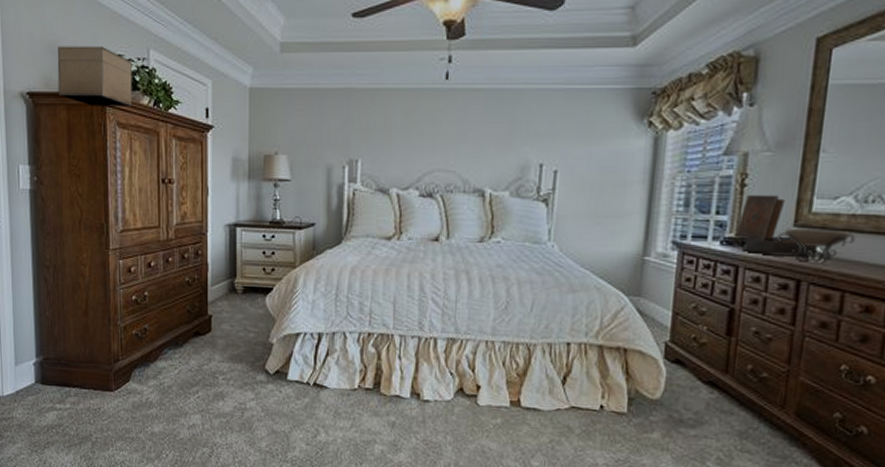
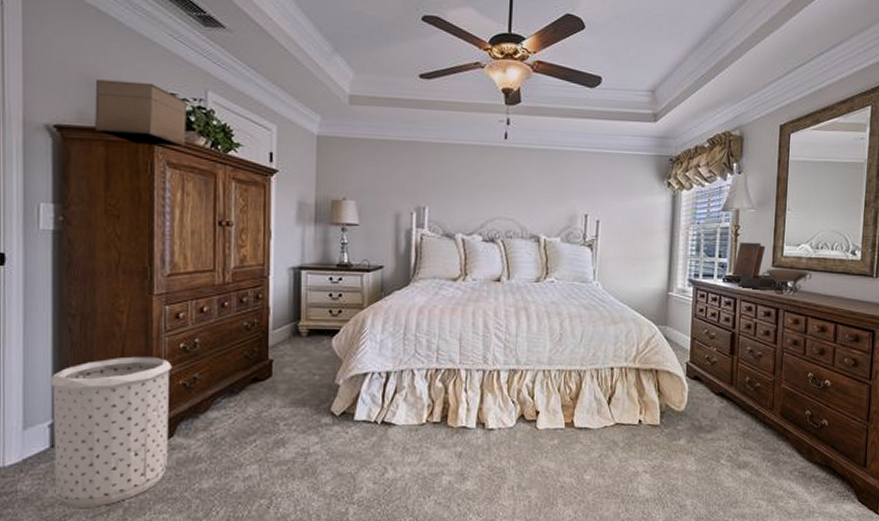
laundry basket: none [32,306,126,439] -> present [49,356,172,509]

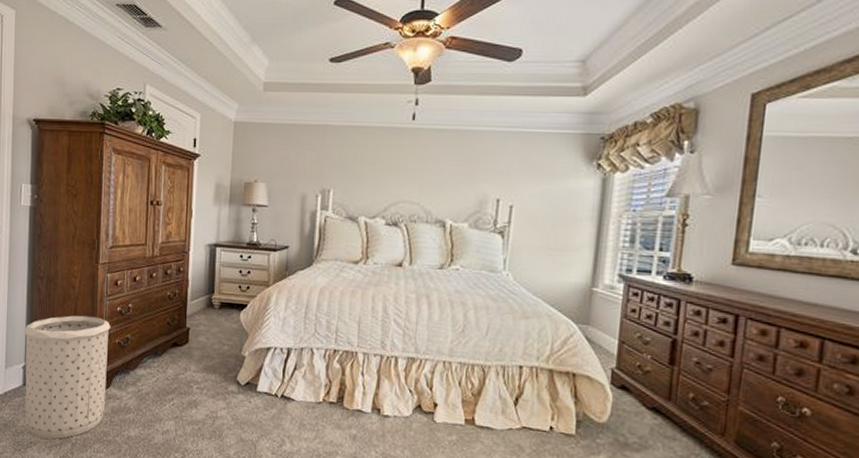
decorative box: present [95,79,186,146] -> none [62,79,129,135]
jewelry box: present [733,241,791,291] -> none [677,233,757,294]
decorative bowl: present [761,268,812,295] -> none [716,266,790,300]

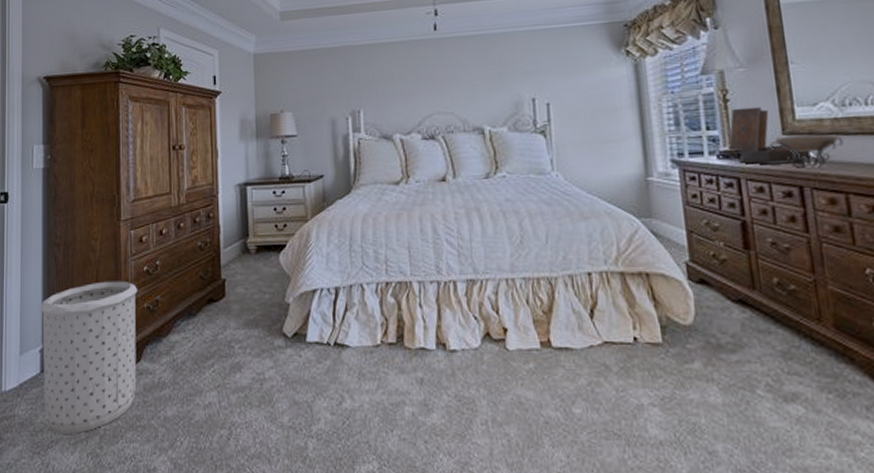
jewelry box: none [677,233,757,294] -> present [729,106,815,165]
decorative bowl: none [716,266,790,300] -> present [769,134,844,168]

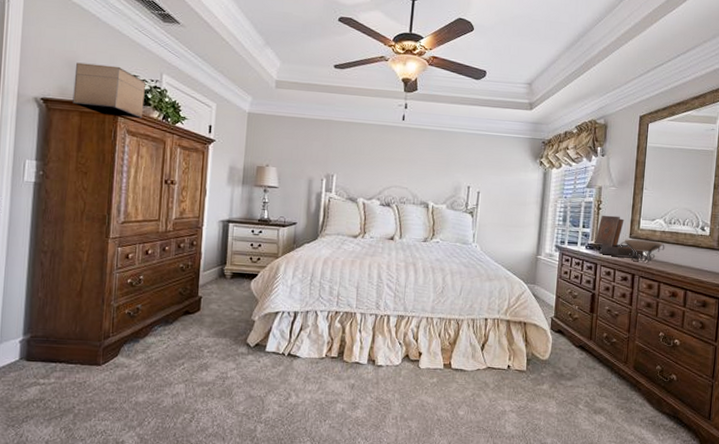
laundry basket: present [39,280,138,435] -> none [21,288,120,413]
decorative box: none [73,29,144,84] -> present [72,62,146,118]

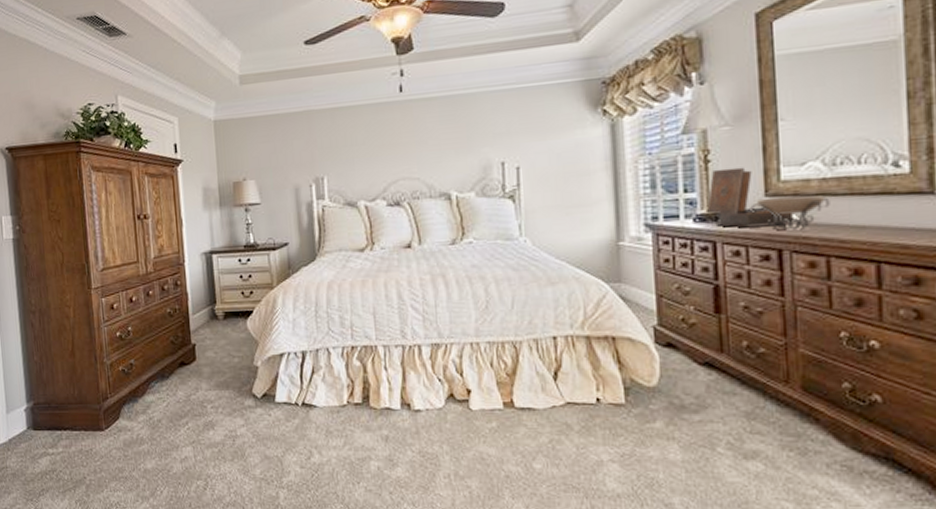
decorative box: present [72,62,146,118] -> none [32,97,105,154]

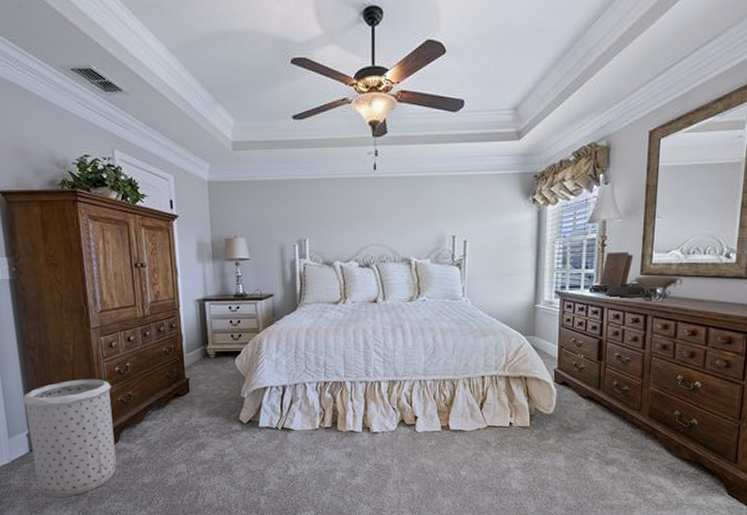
laundry basket: none [21,345,116,485] -> present [22,378,116,498]

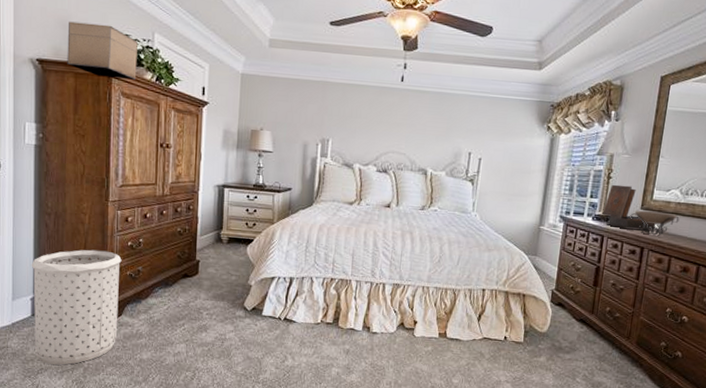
decorative box: none [26,147,102,202] -> present [67,21,138,80]

